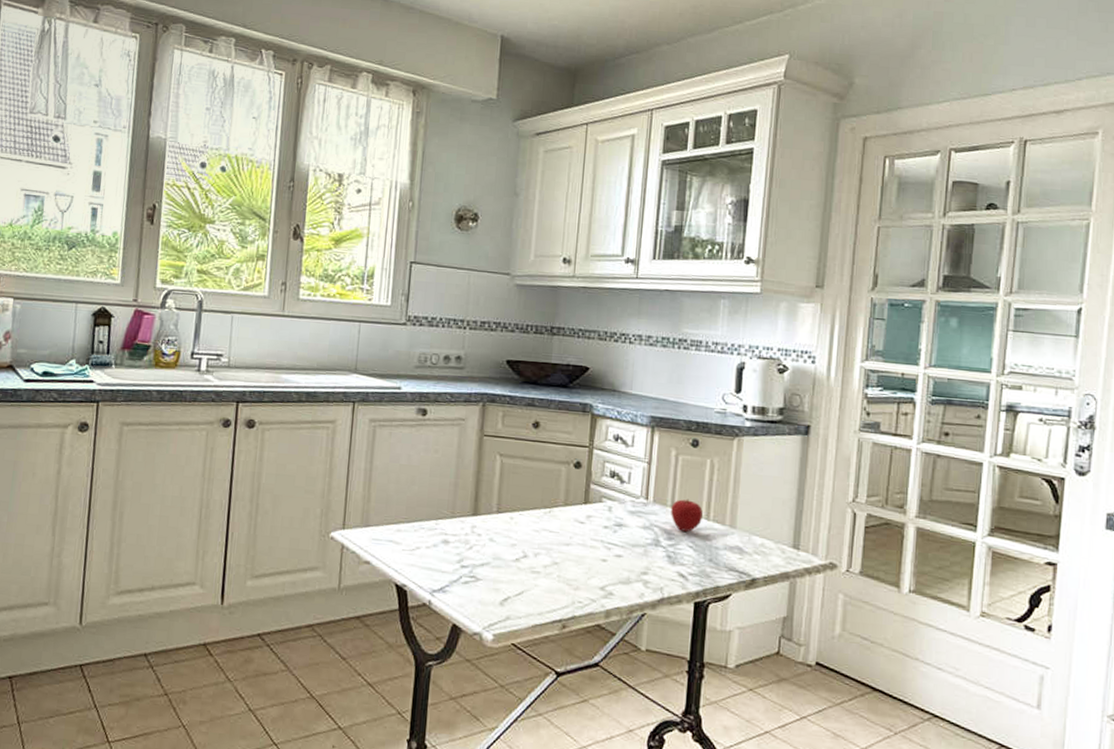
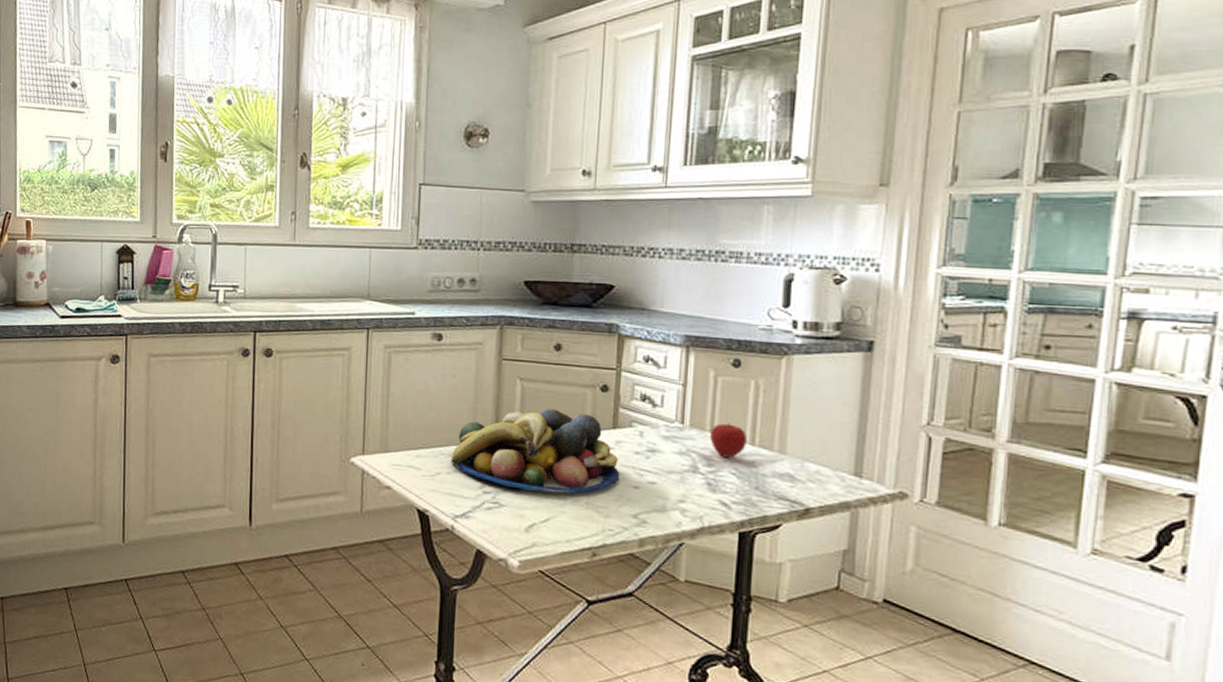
fruit bowl: none [430,484,590,567] -> present [451,409,620,494]

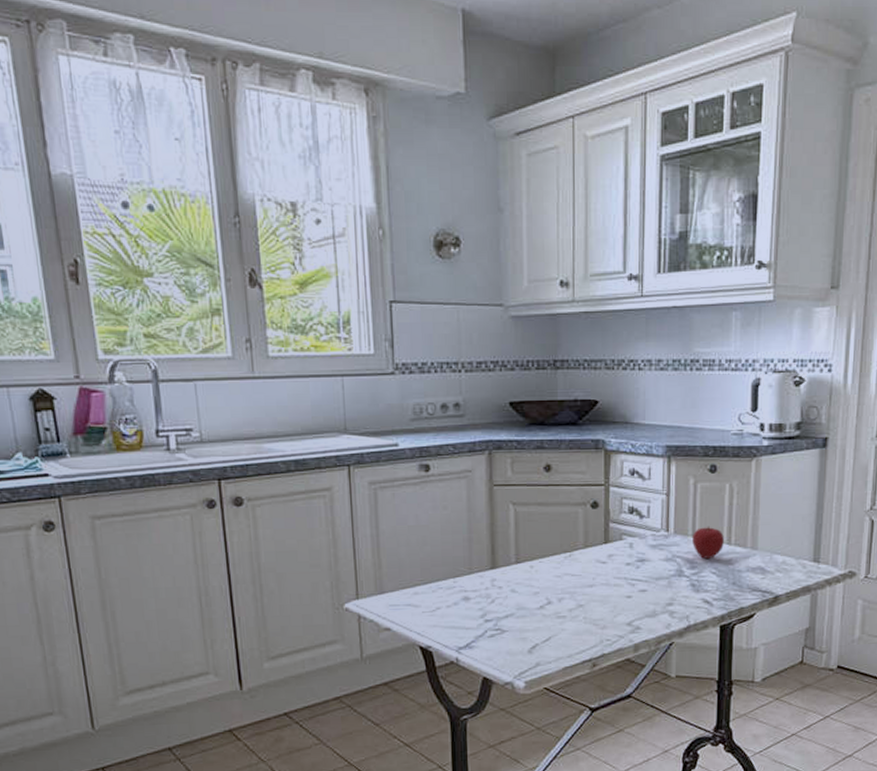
fruit bowl: present [451,409,620,494] -> none [449,530,614,613]

